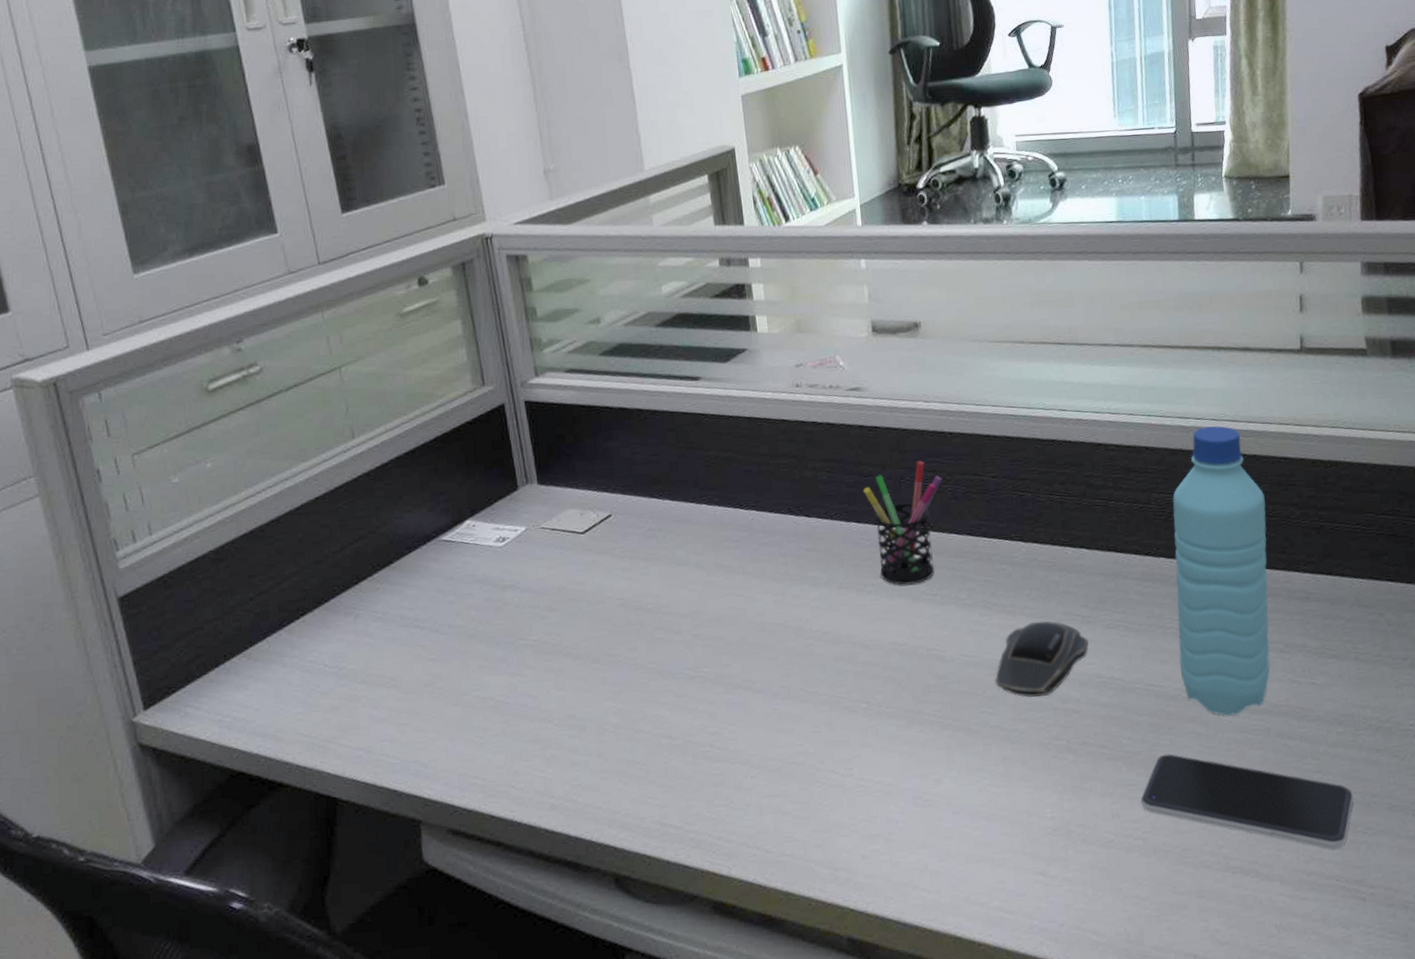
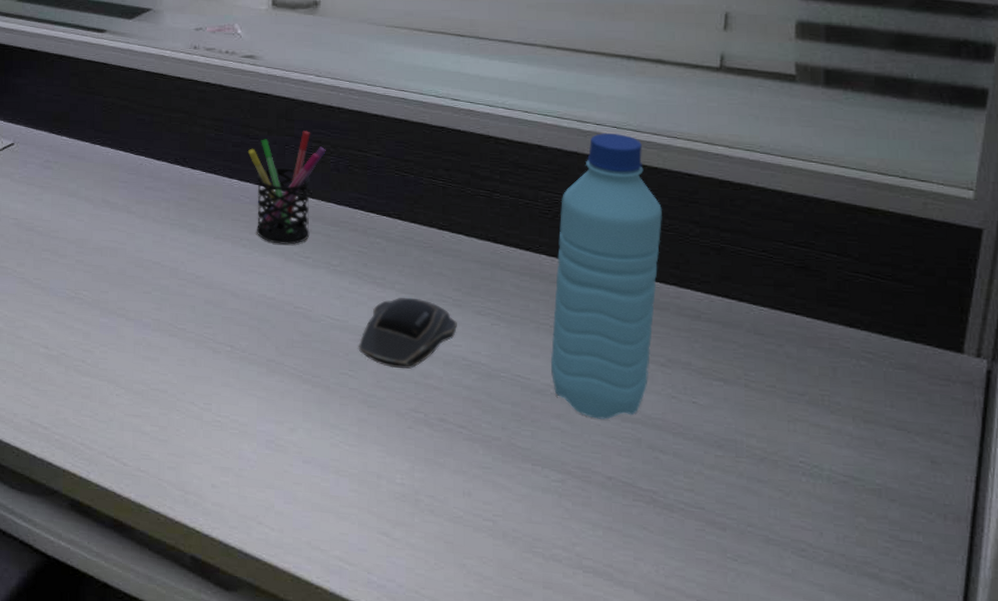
smartphone: present [1140,754,1354,849] -> none [495,444,726,570]

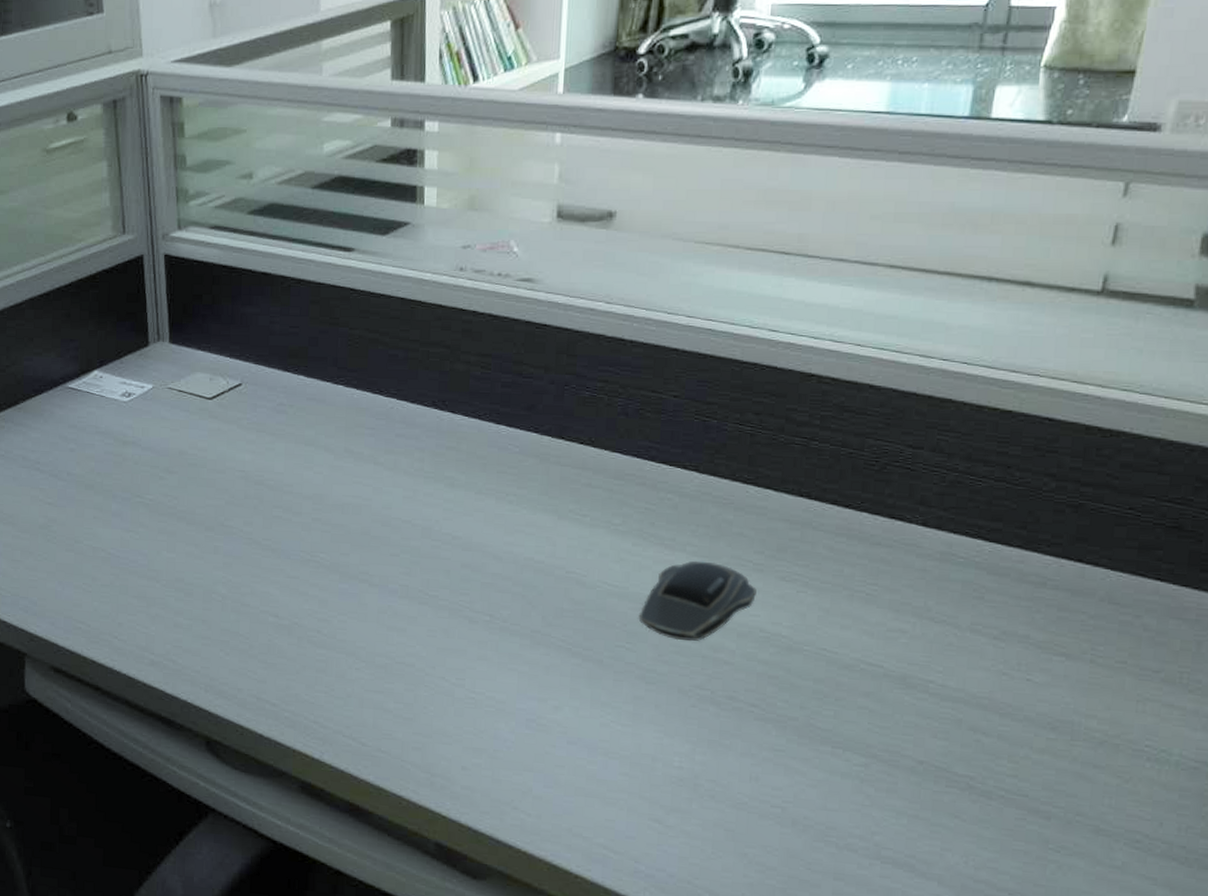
pen holder: present [247,131,326,245] -> none [519,368,613,501]
water bottle: present [550,133,662,420] -> none [862,370,1013,698]

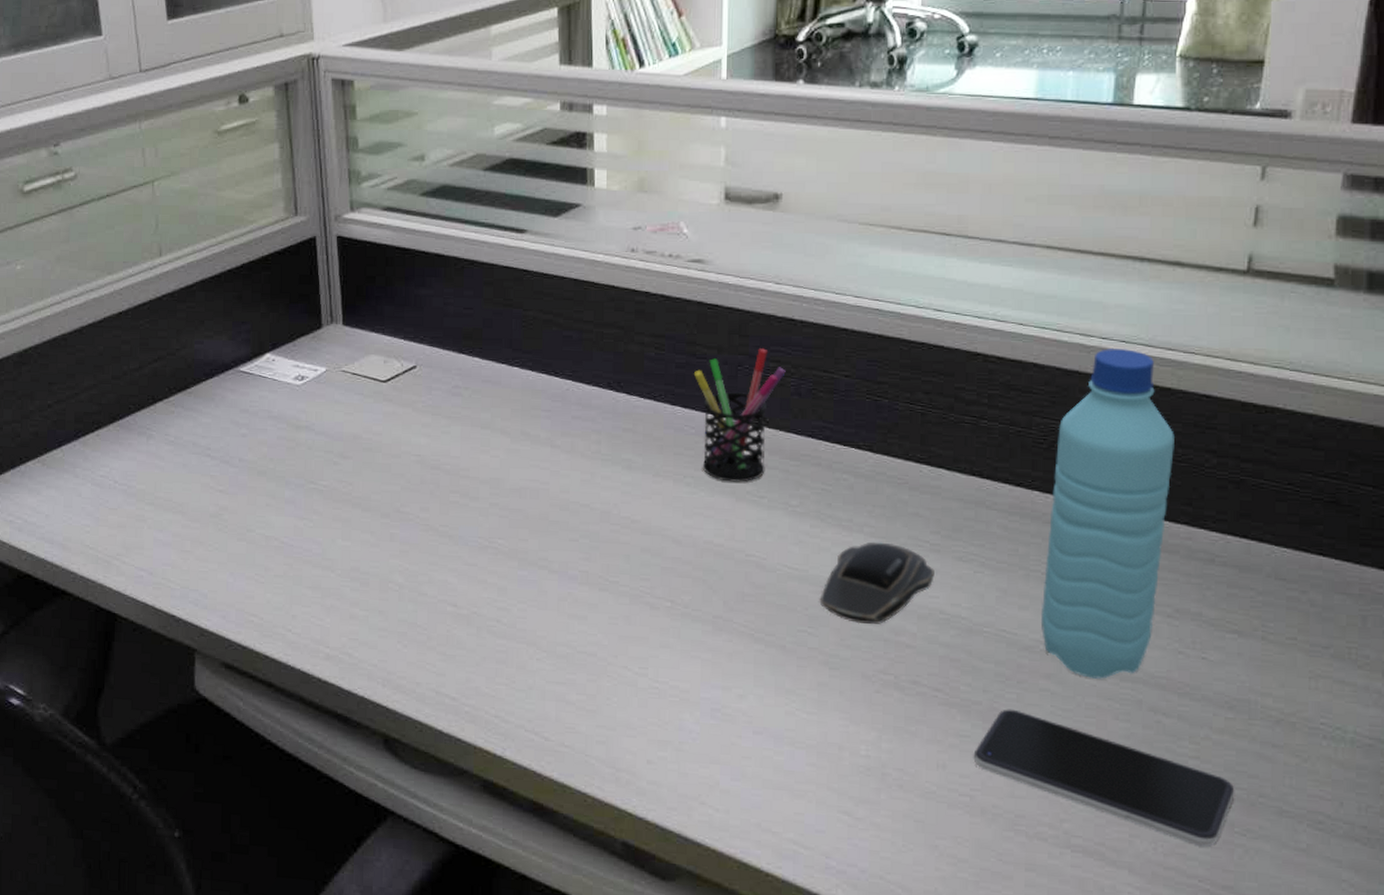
pen holder: none [519,368,613,501] -> present [693,348,786,482]
smartphone: none [787,725,1052,862] -> present [973,709,1235,847]
water bottle: none [862,370,1013,698] -> present [1040,349,1175,679]

